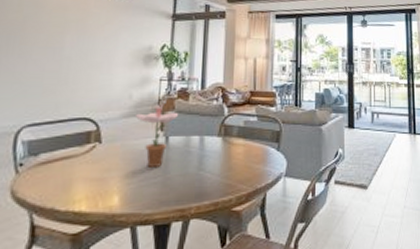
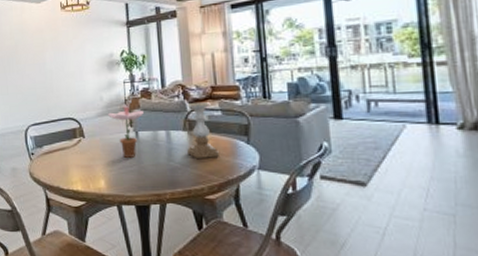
candle holder: none [219,107,252,167] -> present [187,102,221,158]

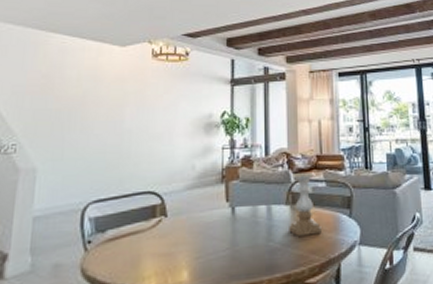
flower: present [108,94,143,158] -> none [200,162,243,240]

